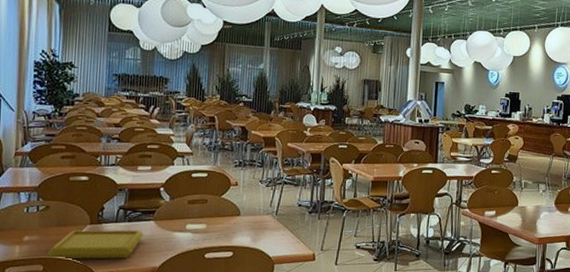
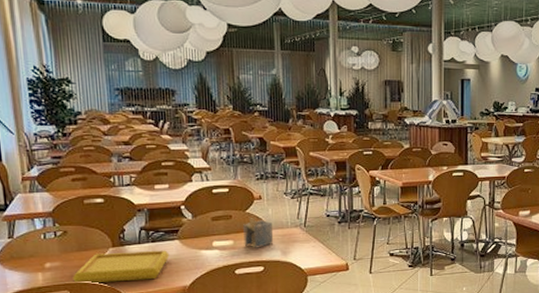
napkin holder: none [216,202,246,233] -> present [243,217,274,248]

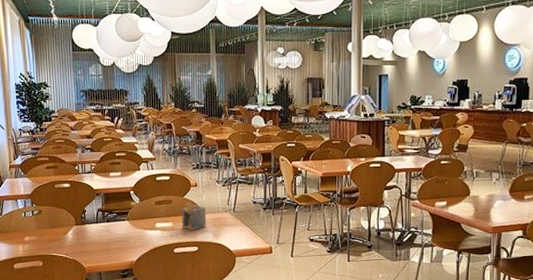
serving tray: present [73,250,170,284] -> none [45,229,121,256]

